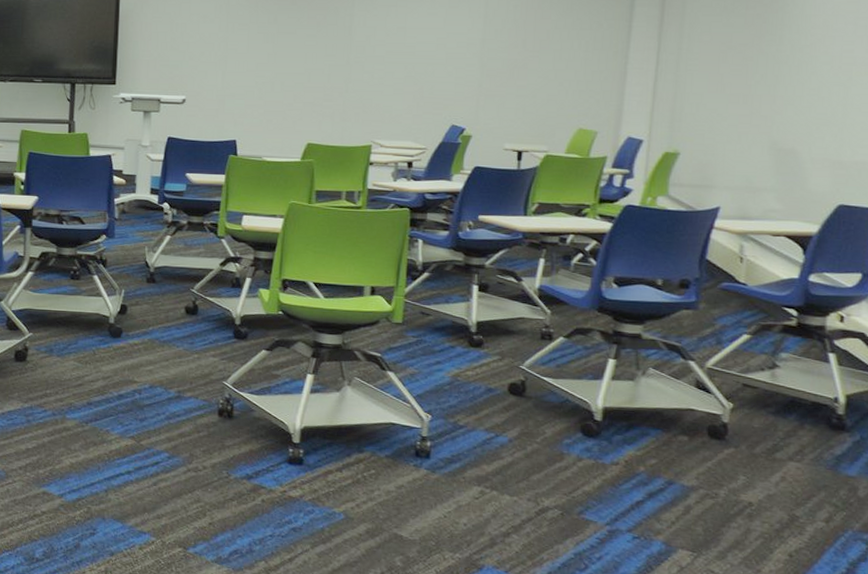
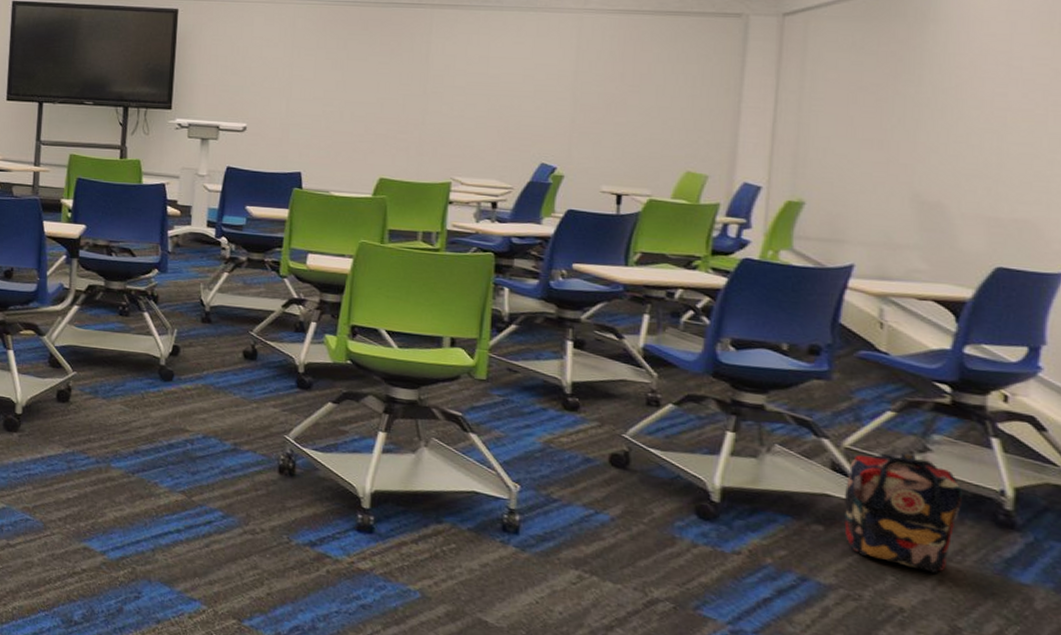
backpack: none [705,369,803,473] -> present [844,452,962,575]

